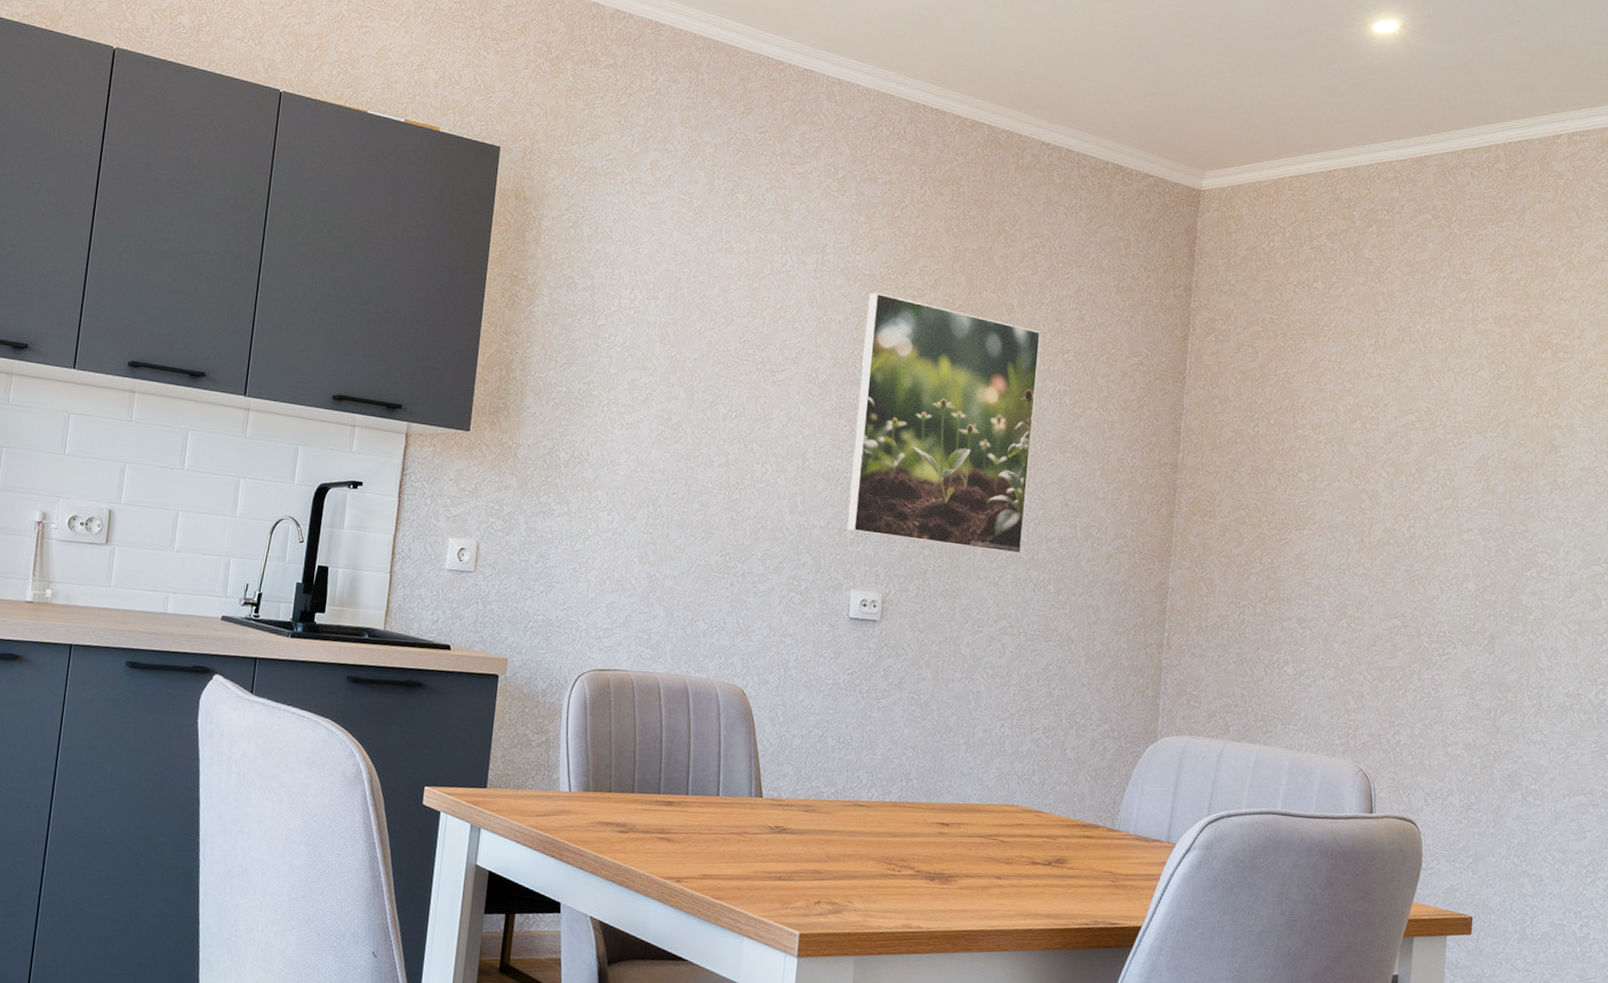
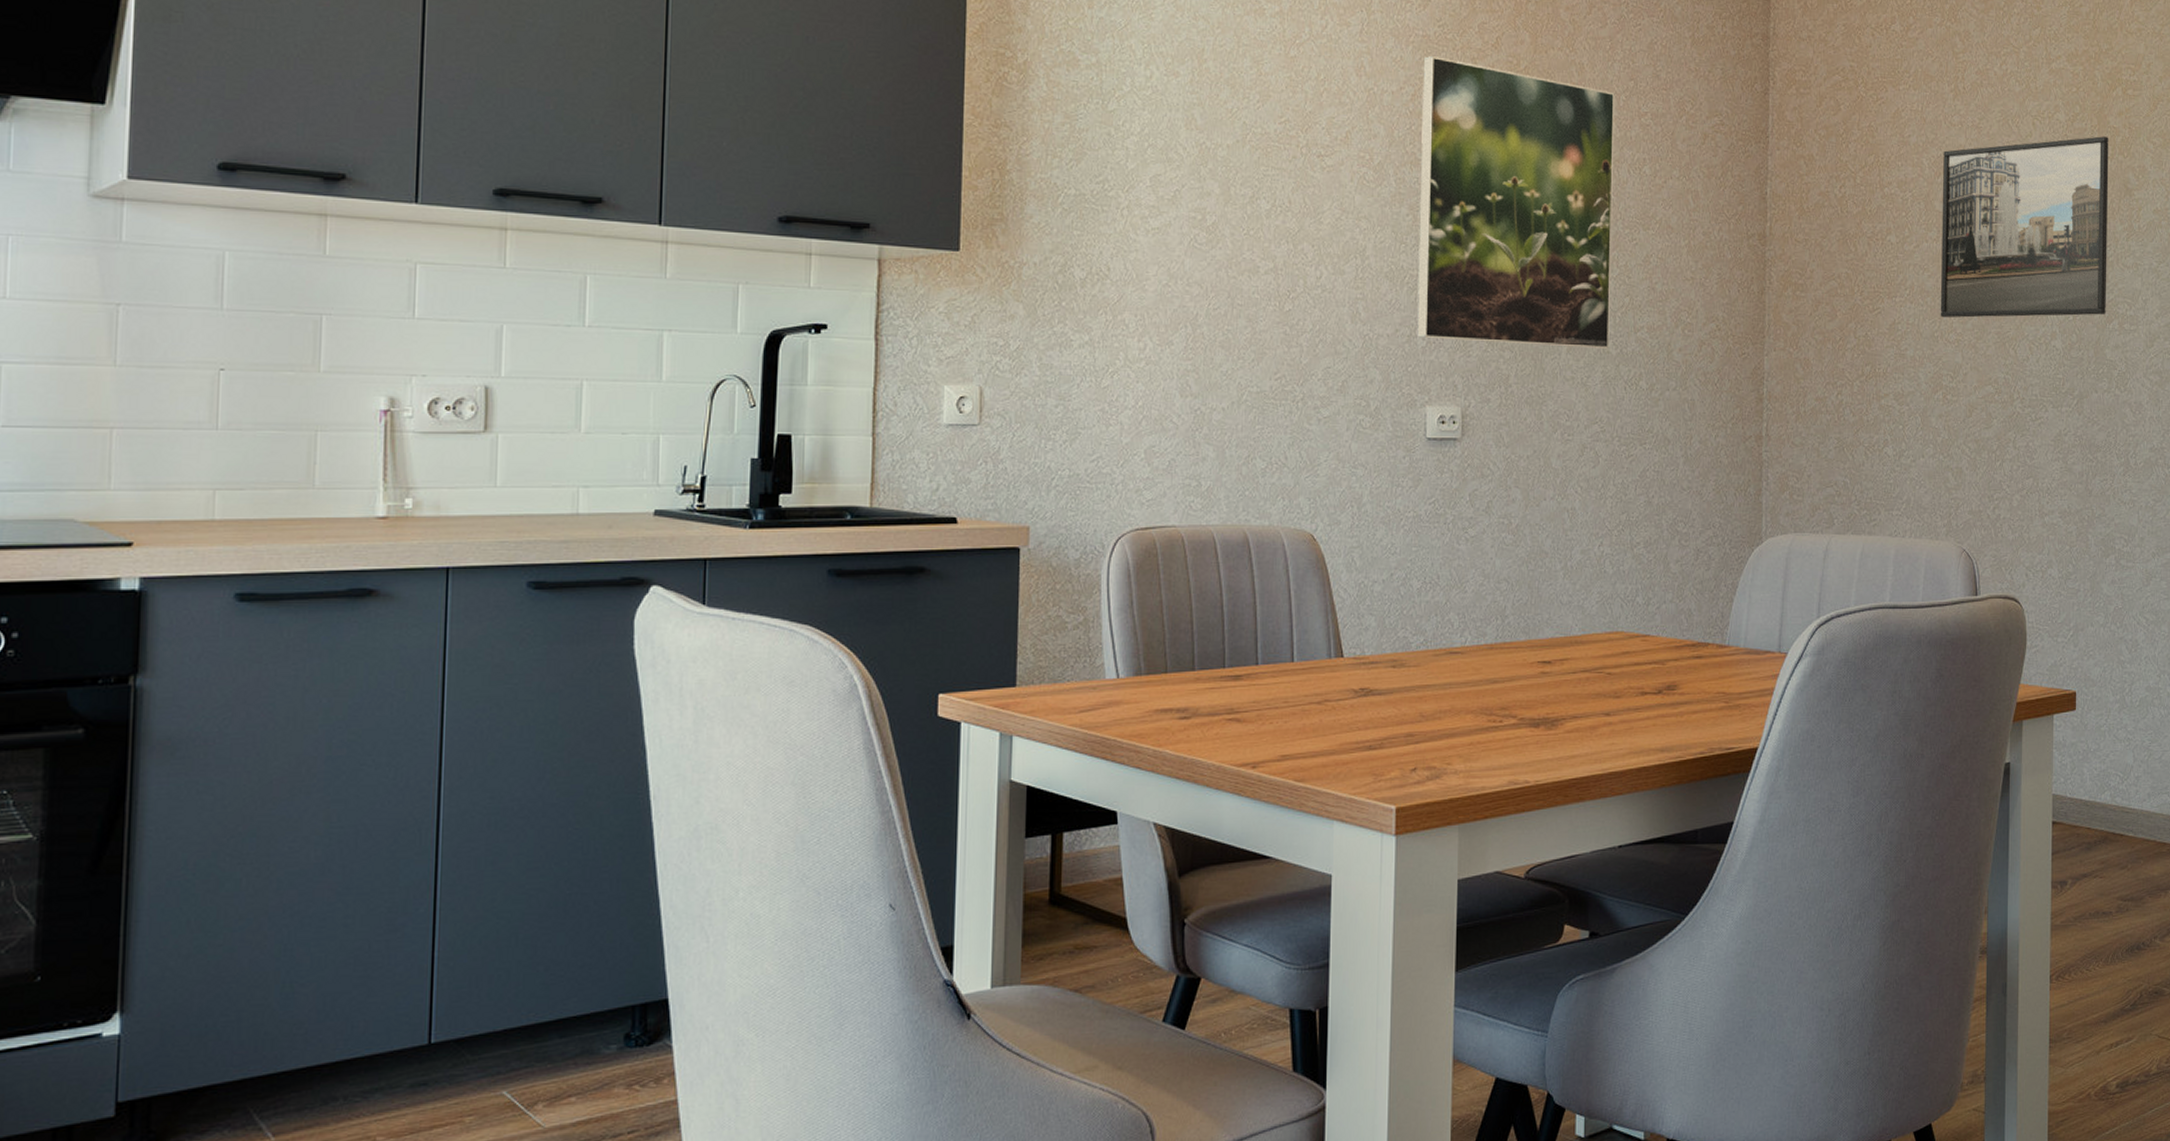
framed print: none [1348,394,1535,563] -> present [1940,136,2109,318]

